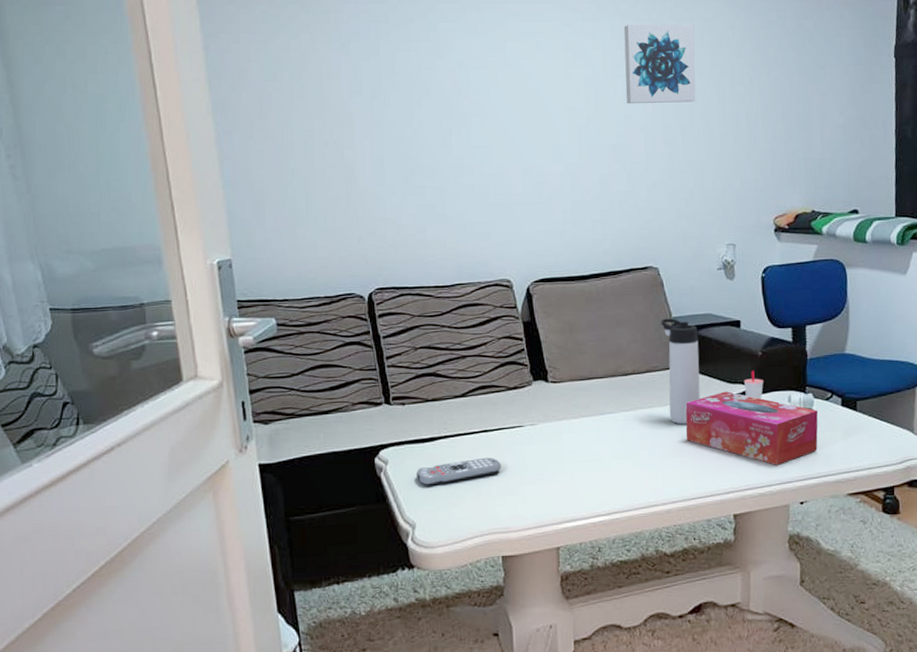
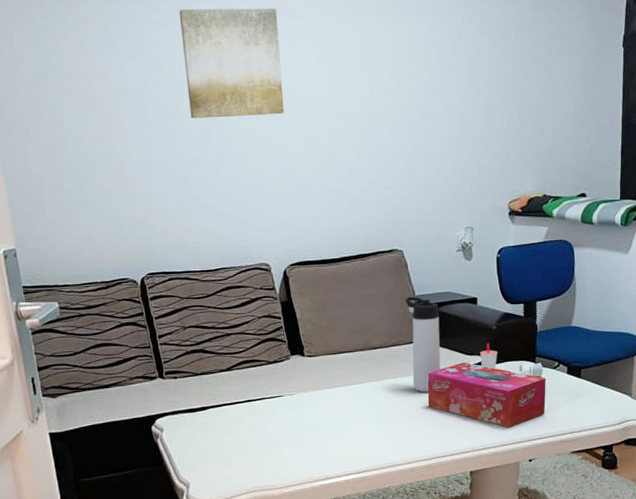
remote control: present [415,457,501,486] -> none [188,424,264,450]
wall art: none [419,10,530,124] -> present [179,8,284,119]
wall art: present [623,24,696,104] -> none [370,18,438,97]

